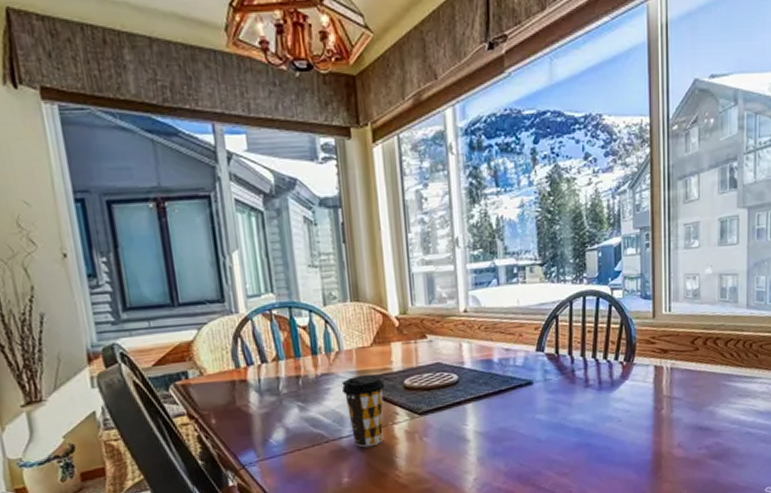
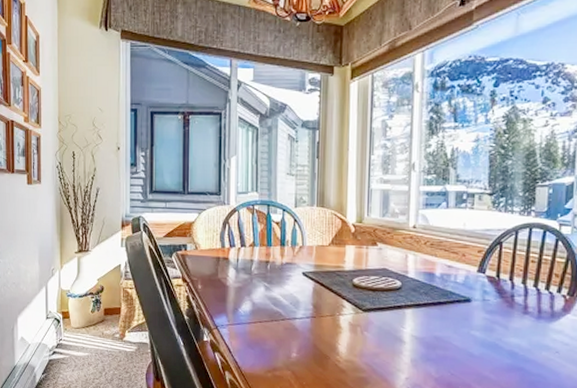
coffee cup: present [342,374,385,448] -> none [301,268,337,331]

